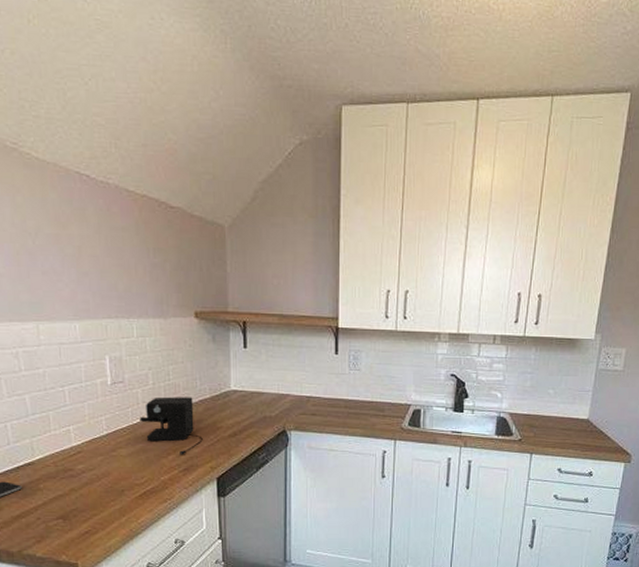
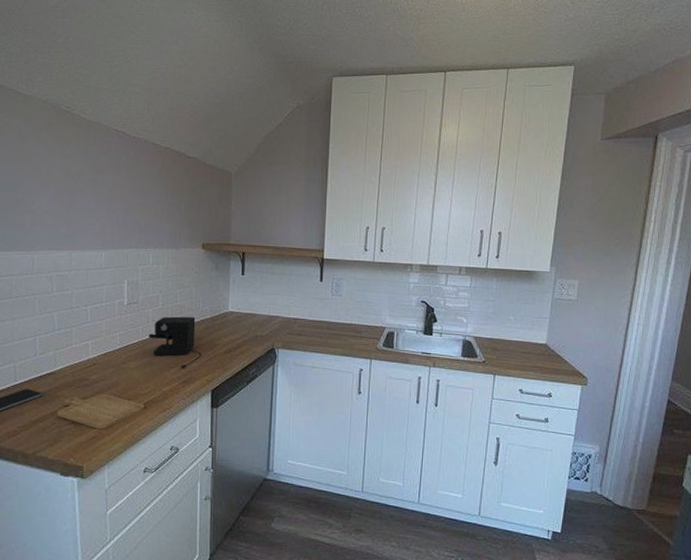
chopping board: none [41,485,142,523] -> present [57,394,144,429]

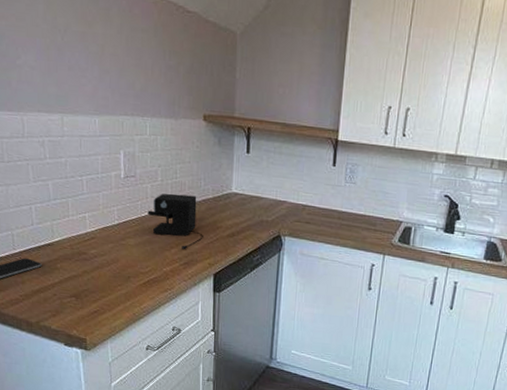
chopping board: present [57,394,144,429] -> none [58,269,145,304]

